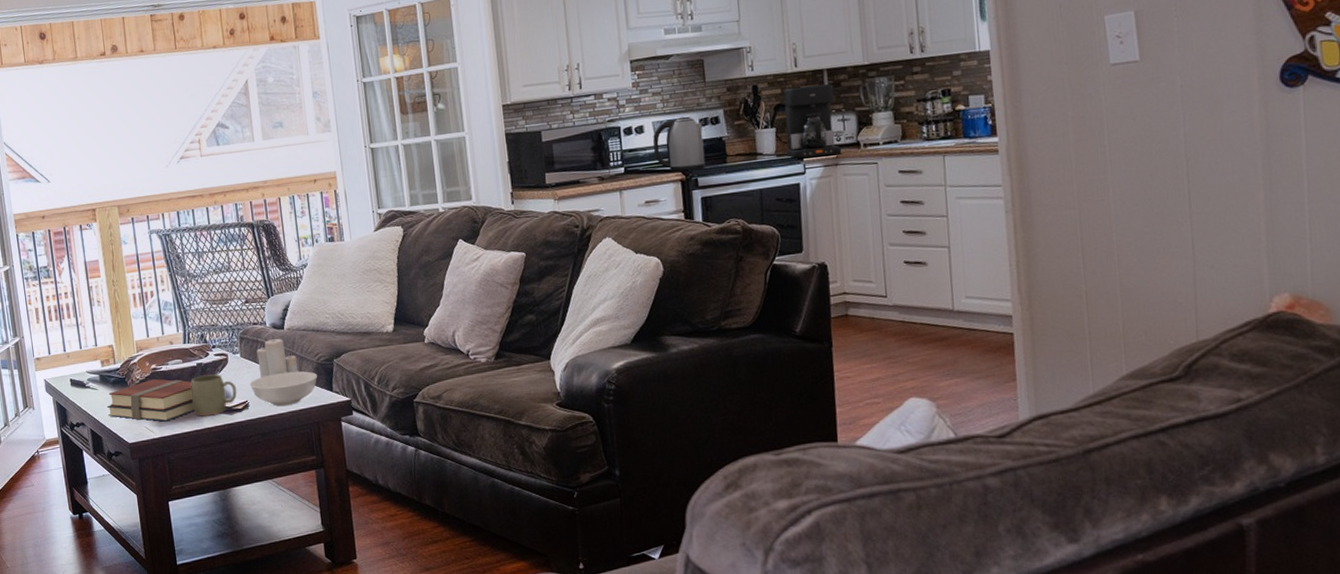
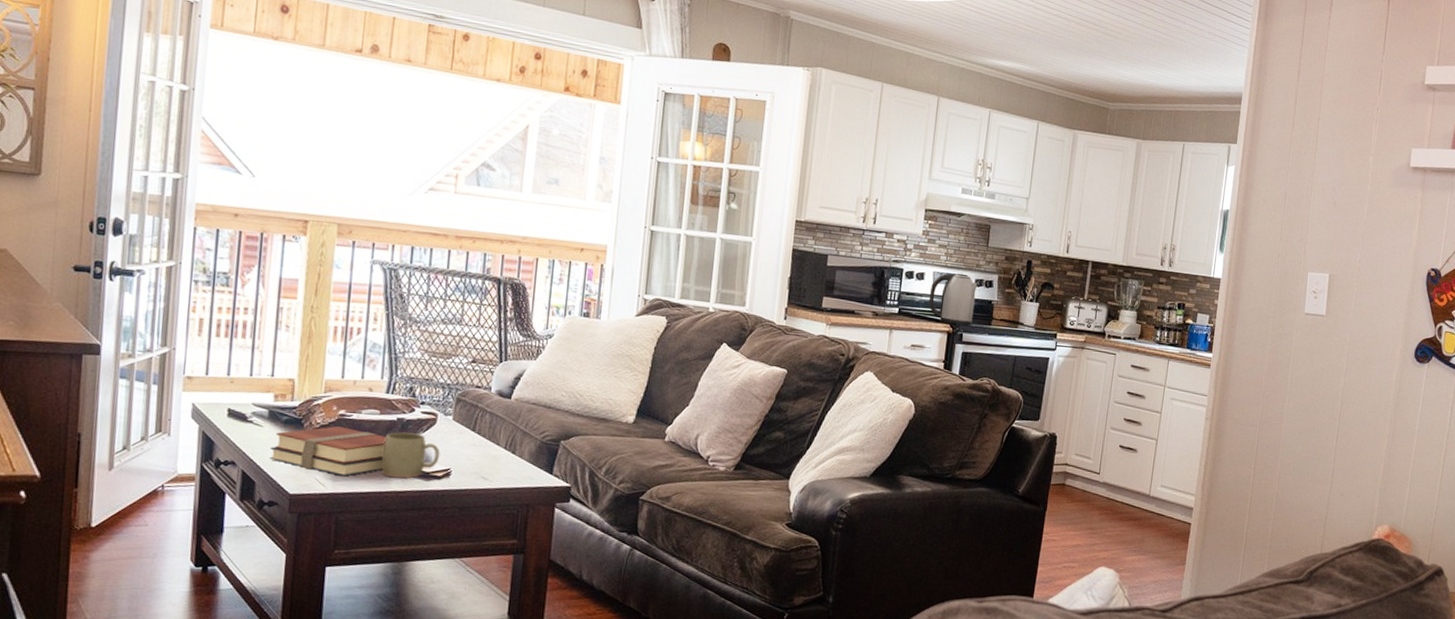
bowl: present [250,371,318,407] -> none [457,444,539,481]
candle: present [256,335,299,379] -> none [471,402,519,448]
coffee maker: present [784,84,842,159] -> none [1043,270,1094,340]

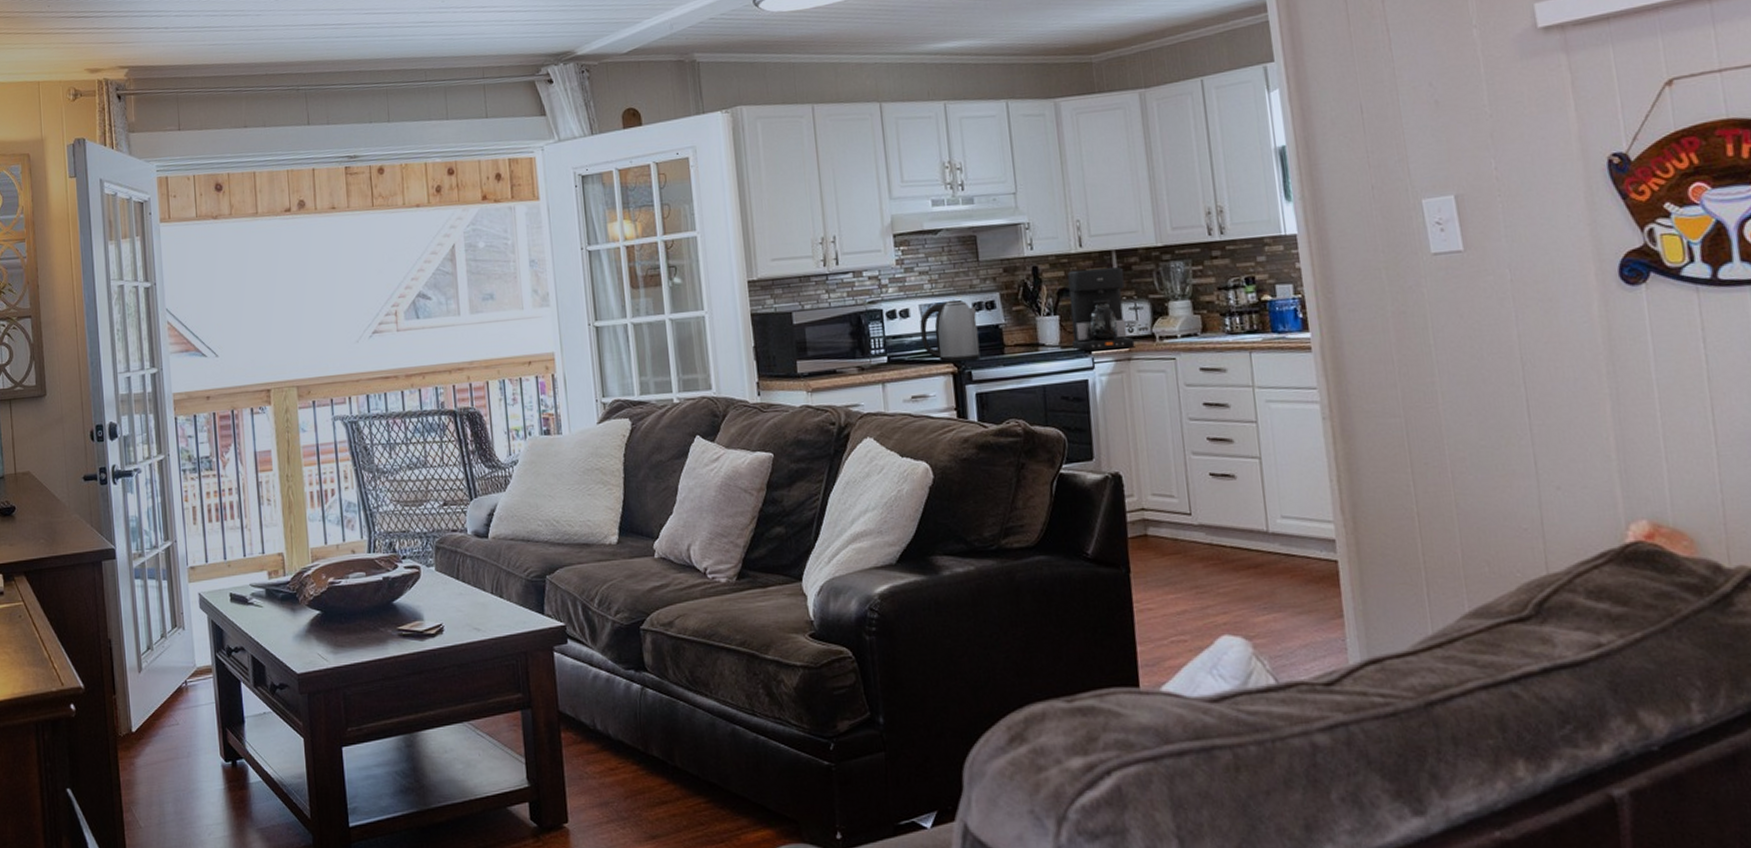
books: present [269,426,386,477] -> none [272,595,378,648]
mug: present [381,432,440,478] -> none [374,590,430,642]
coffee maker: none [1043,270,1094,340] -> present [1067,267,1135,352]

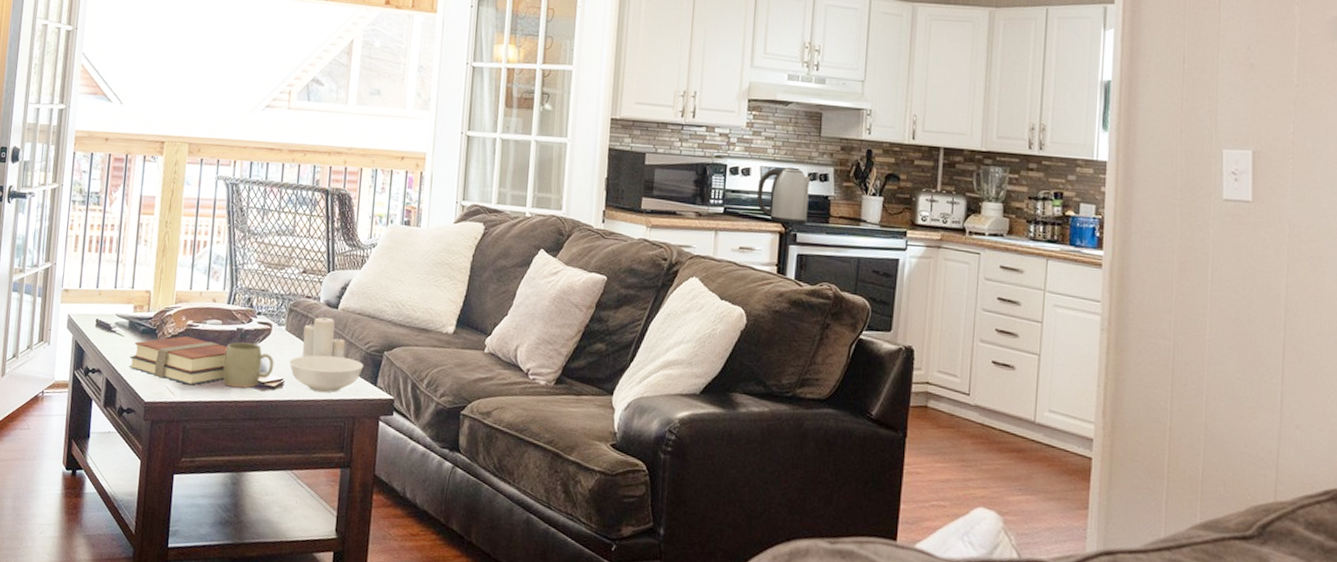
books: none [272,595,378,648] -> present [129,336,227,386]
mug: none [374,590,430,642] -> present [223,342,274,388]
bowl: none [446,589,527,632] -> present [289,355,364,393]
candle: none [455,544,504,597] -> present [302,312,346,359]
coffee maker: present [1067,267,1135,352] -> none [890,159,947,238]

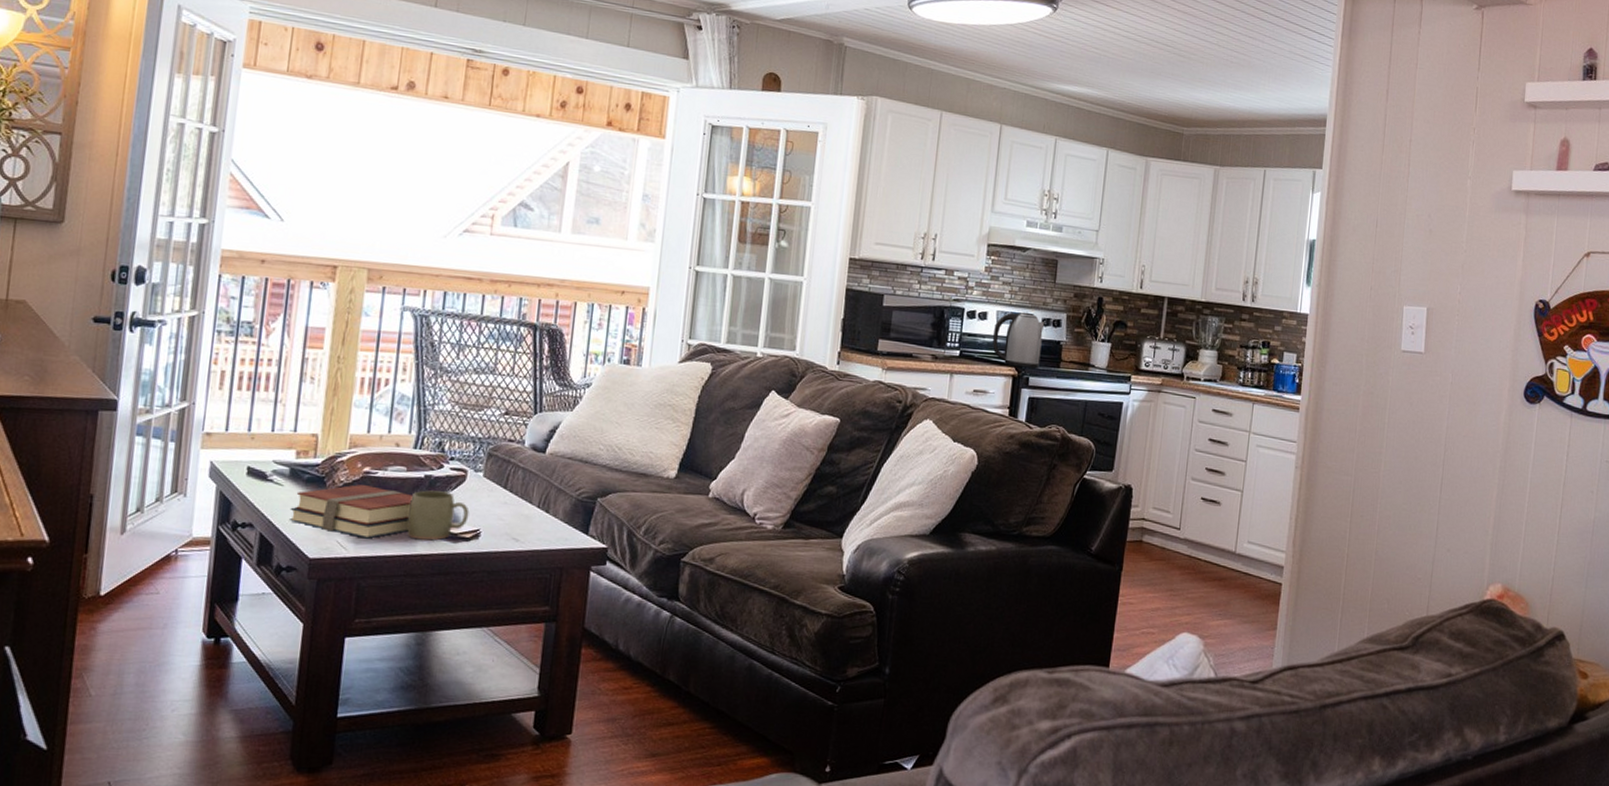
bowl: present [289,355,364,393] -> none [487,503,574,543]
candle: present [302,312,346,359] -> none [502,457,554,507]

